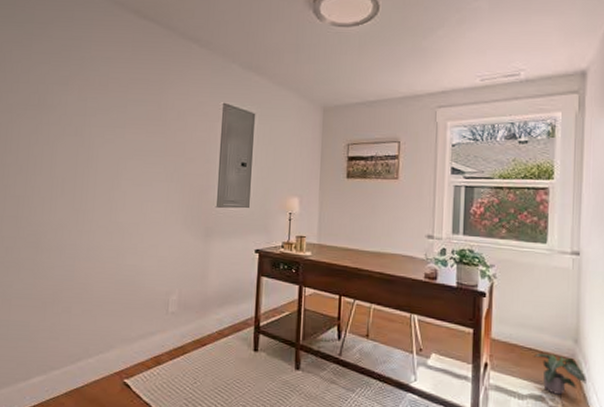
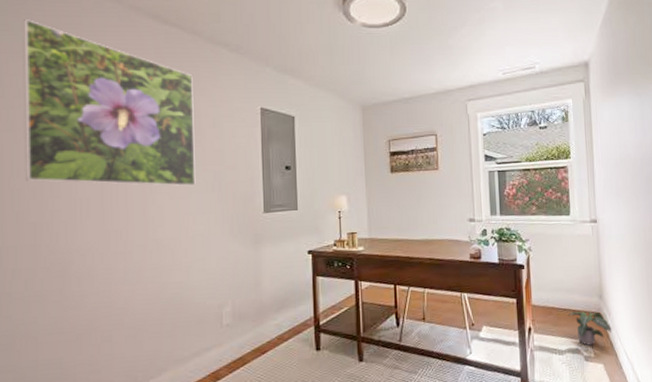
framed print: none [15,13,164,175] -> present [22,19,196,187]

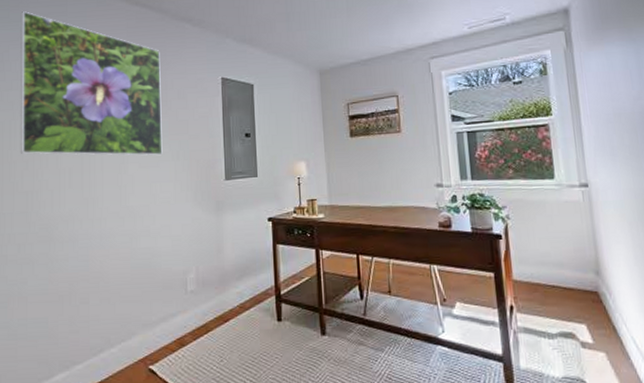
potted plant: present [567,311,611,346] -> none [557,288,614,330]

